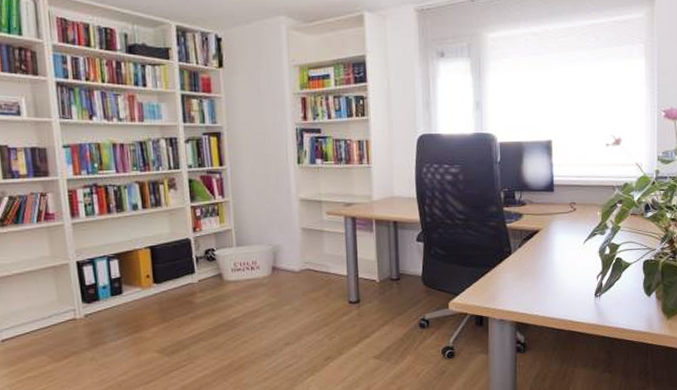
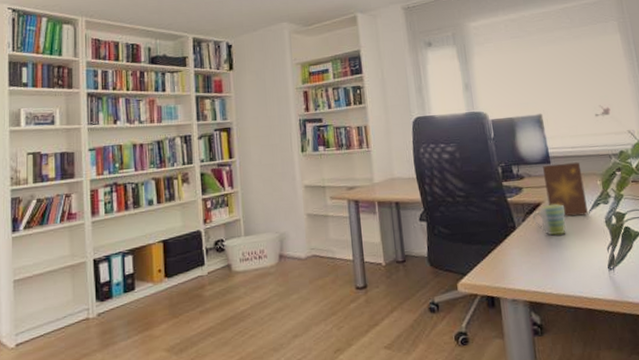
mug: none [529,232,562,262] -> present [532,204,566,236]
book: none [546,191,584,245] -> present [543,162,588,217]

